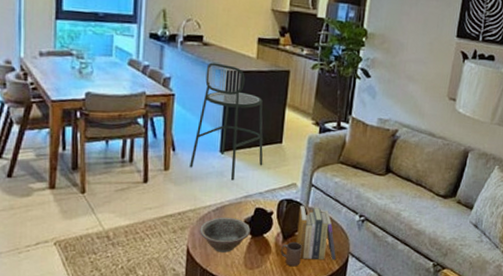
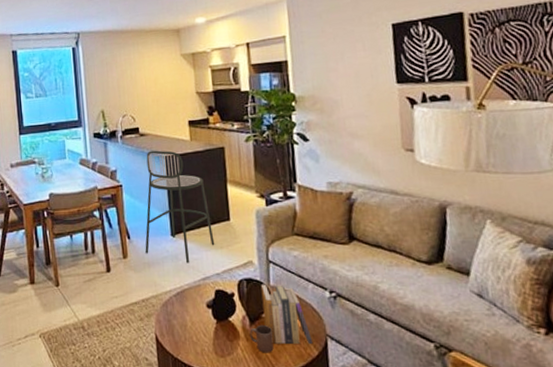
decorative bowl: present [200,217,251,253] -> none [164,301,215,339]

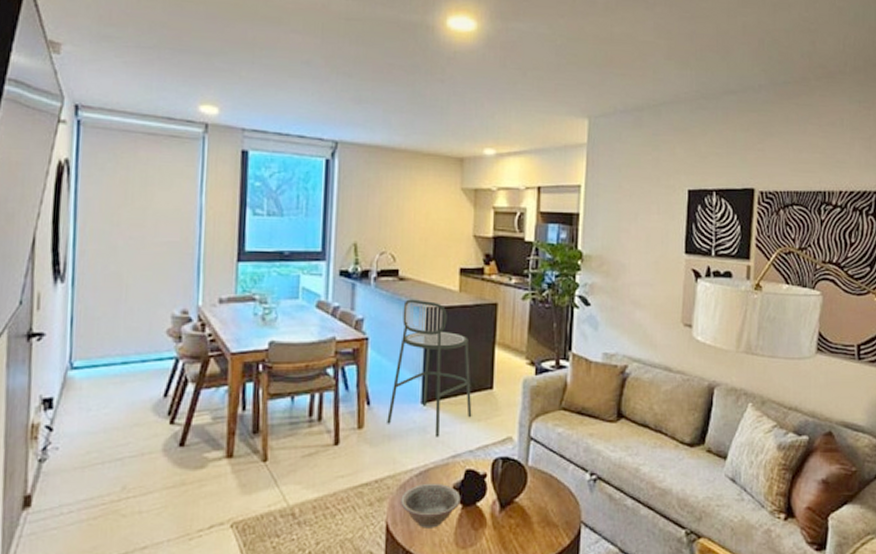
decorative bowl: none [164,301,215,339] -> present [401,483,461,528]
cup: present [250,324,274,353] -> none [498,510,523,543]
books: present [260,284,314,344] -> none [516,464,566,532]

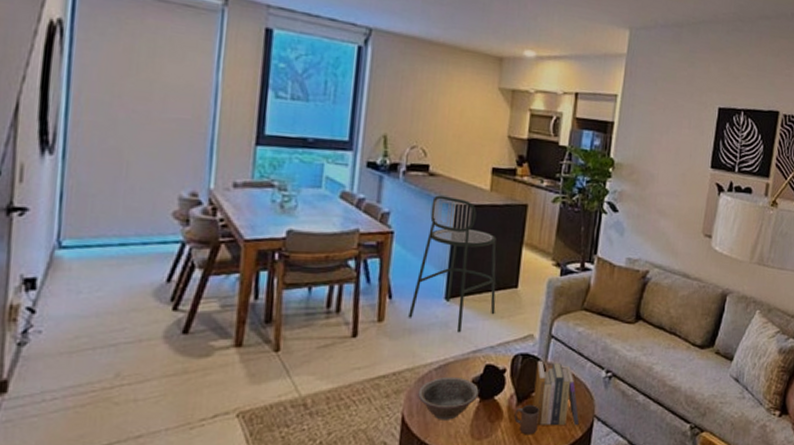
cup: none [498,510,523,543] -> present [514,404,539,435]
books: none [516,464,566,532] -> present [533,360,580,425]

